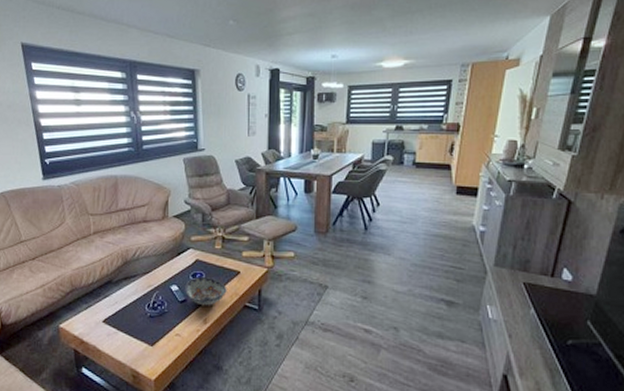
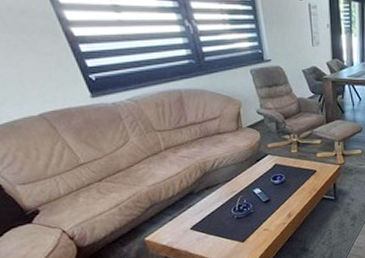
decorative bowl: present [185,276,227,306] -> none [267,177,306,203]

